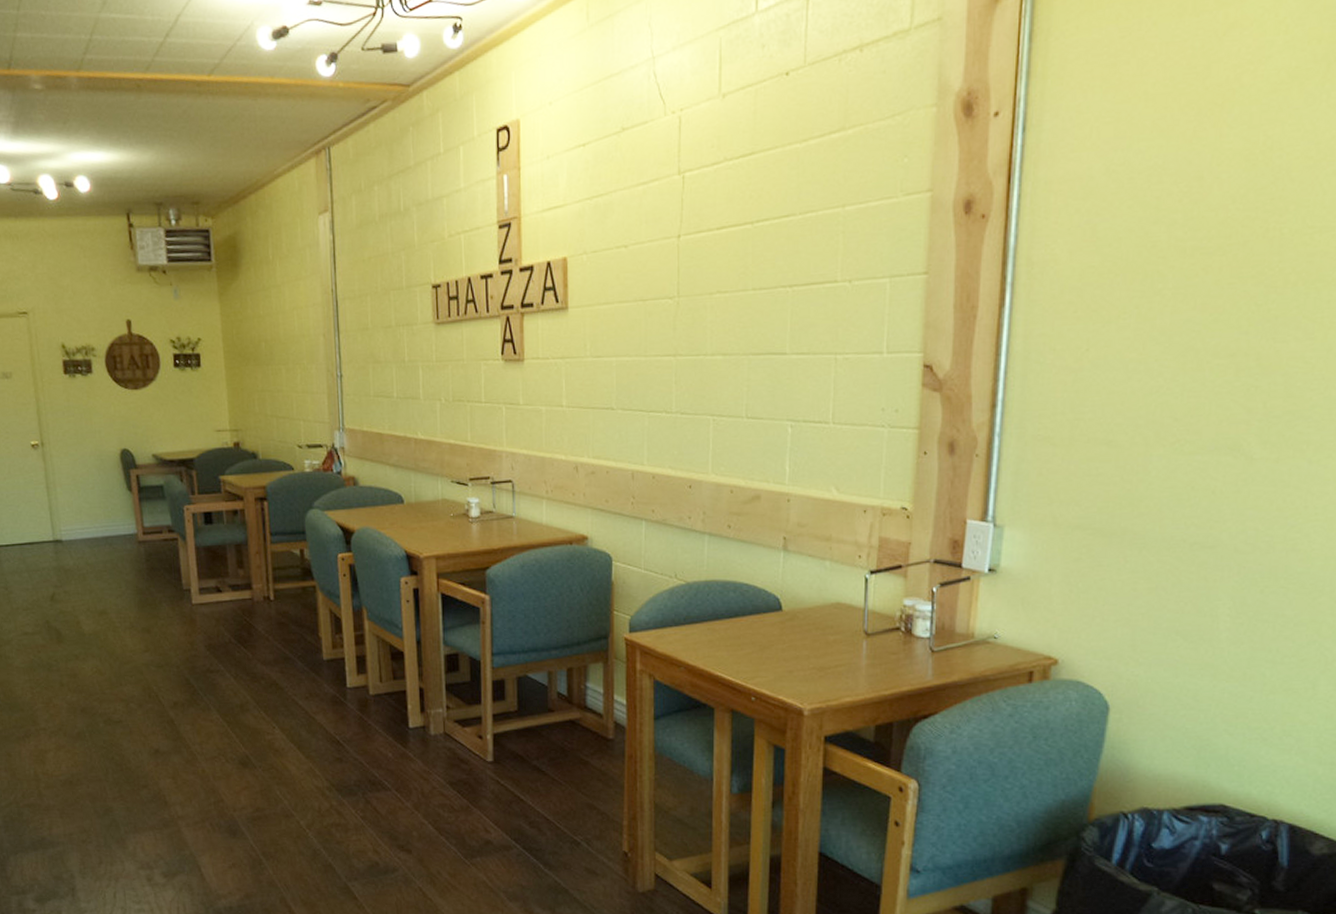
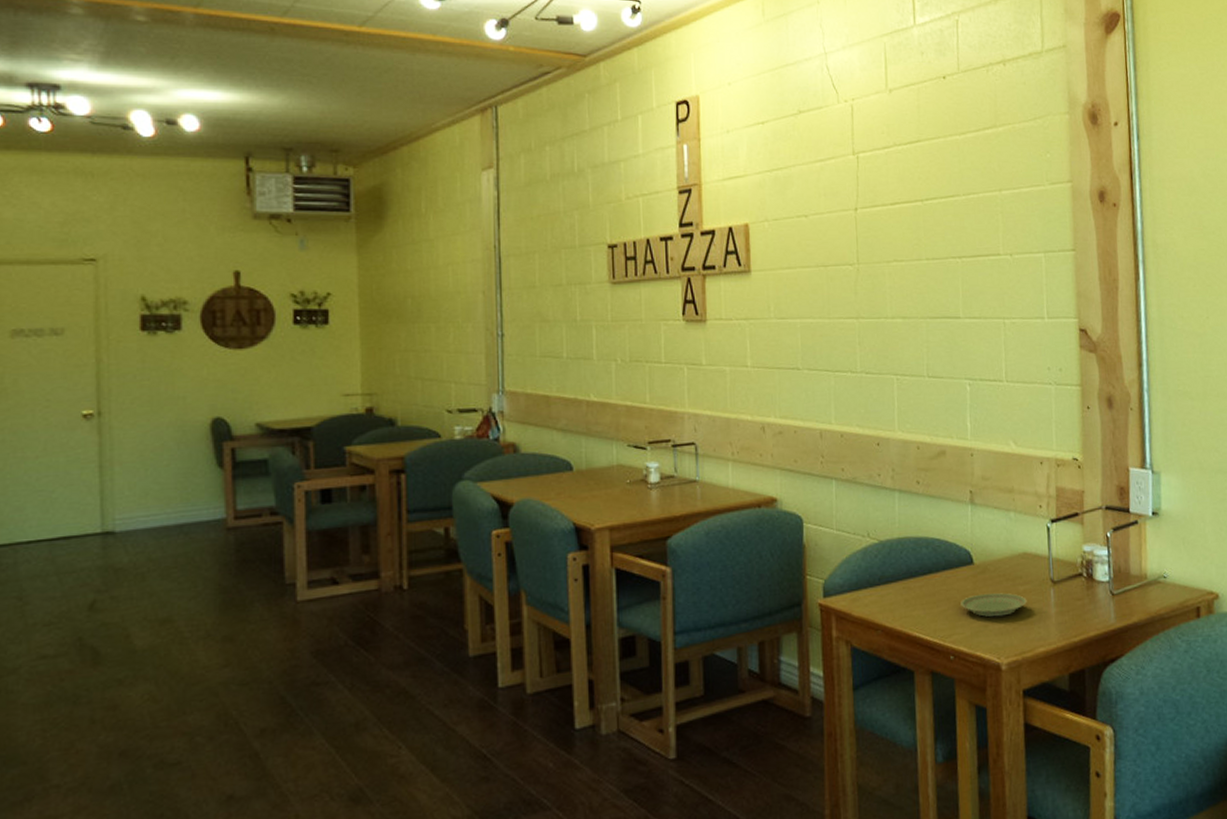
plate: none [766,640,836,664] -> present [960,592,1027,617]

